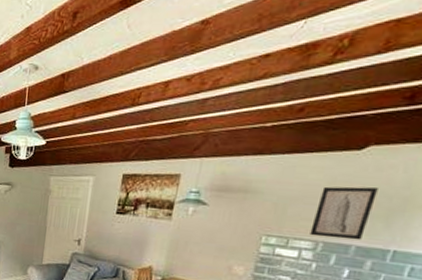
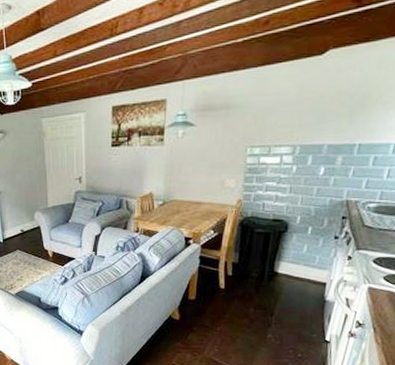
wall art: present [309,186,378,241] -> none [288,89,340,141]

